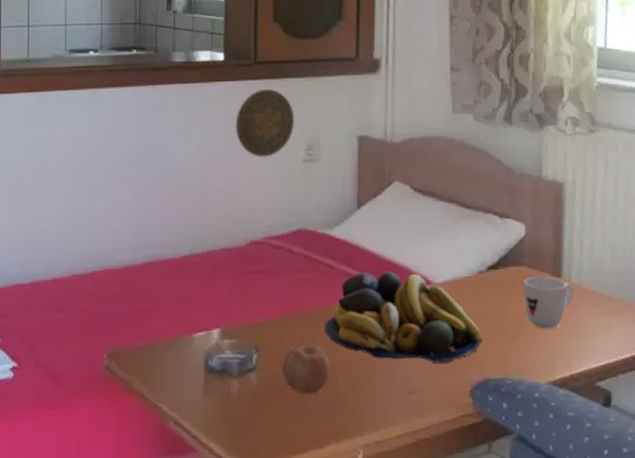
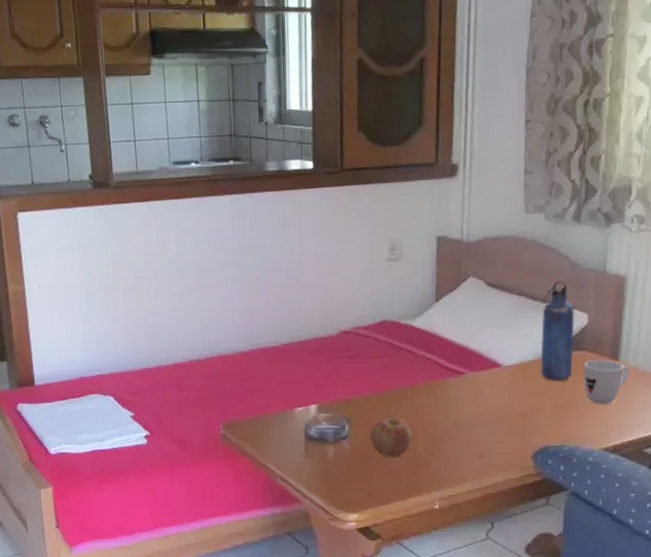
decorative plate: present [235,89,295,158] -> none [325,195,379,257]
fruit bowl: present [323,271,483,364] -> none [406,356,545,433]
water bottle: none [473,186,512,302] -> present [540,280,575,382]

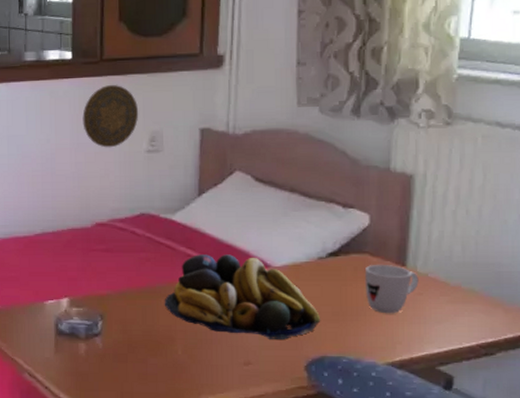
decorative plate: none [325,195,379,257] -> present [82,85,139,148]
apple: present [370,418,412,458] -> none [125,316,170,359]
fruit bowl: none [406,356,545,433] -> present [164,254,320,339]
water bottle: present [540,280,575,382] -> none [315,177,354,286]

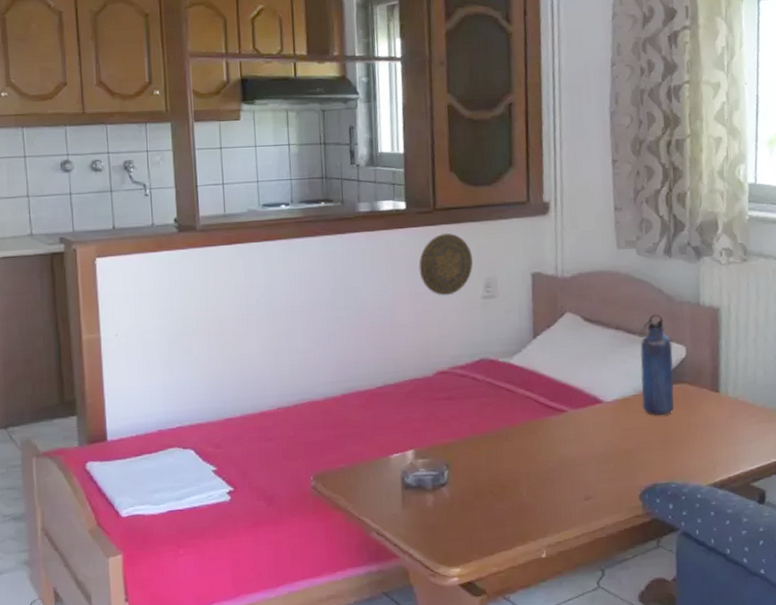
fruit bowl: present [164,254,320,339] -> none [507,393,650,473]
water bottle: none [315,177,354,286] -> present [638,314,675,417]
mug: present [364,264,419,314] -> none [685,392,731,438]

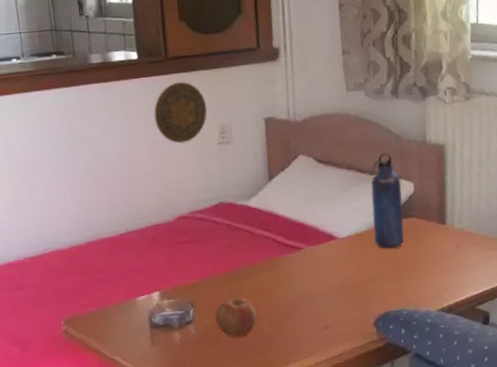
apple: none [471,461,514,504] -> present [215,298,257,338]

